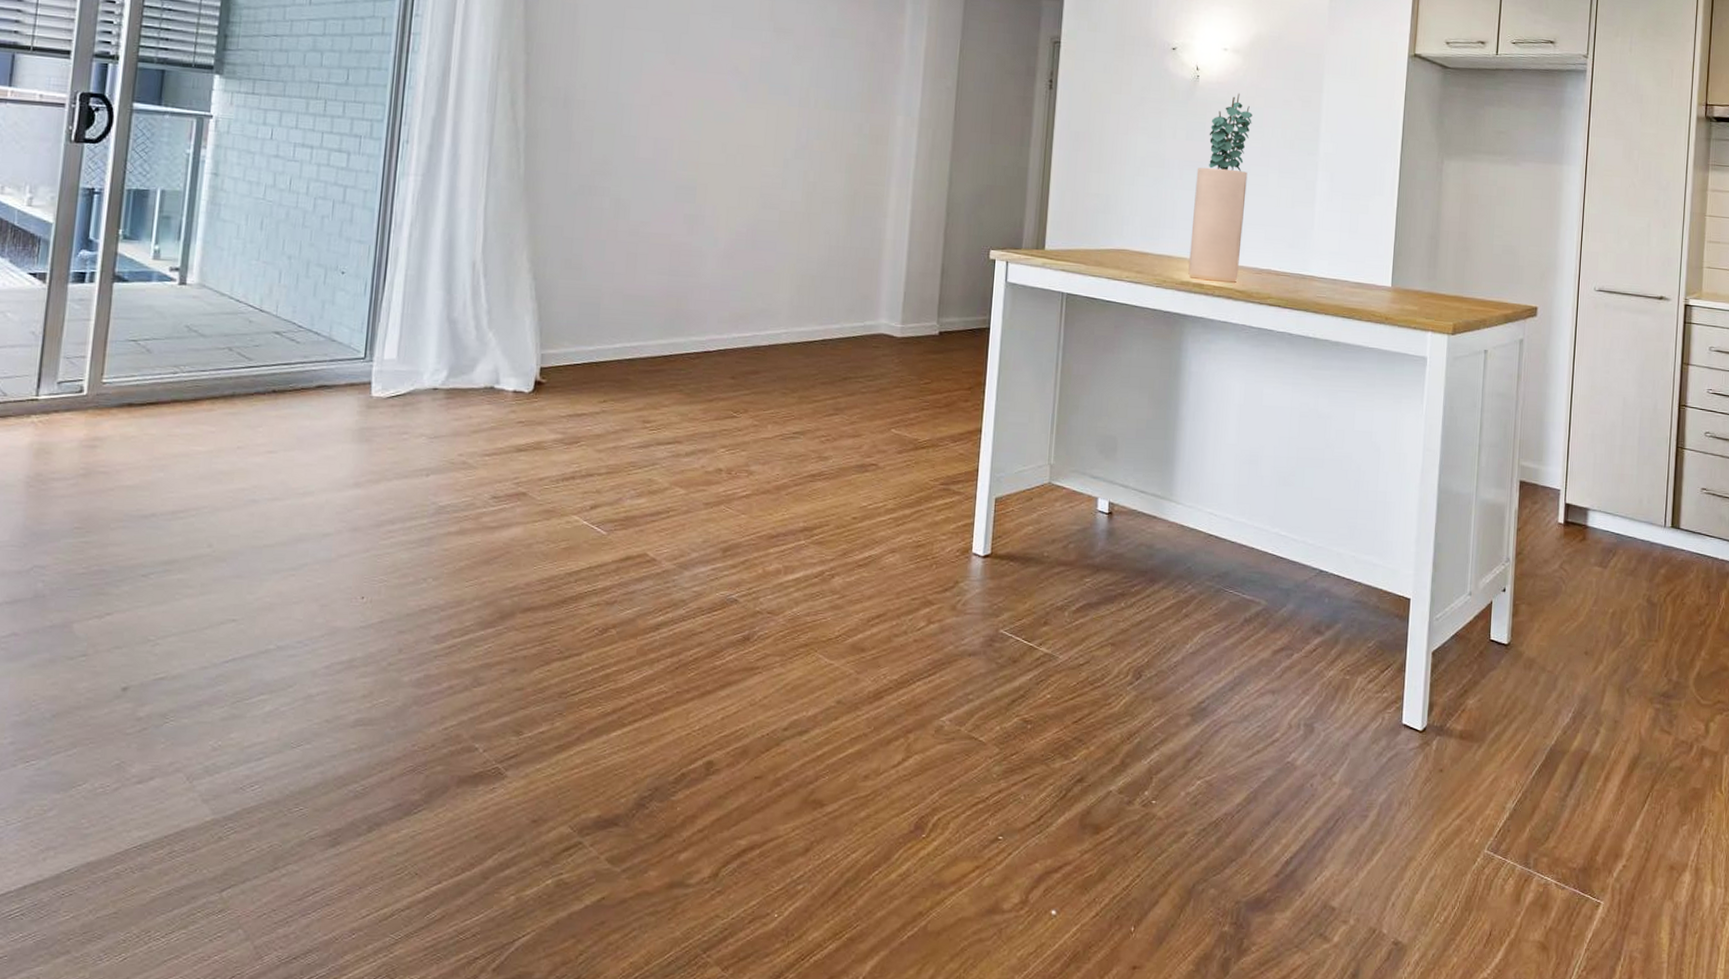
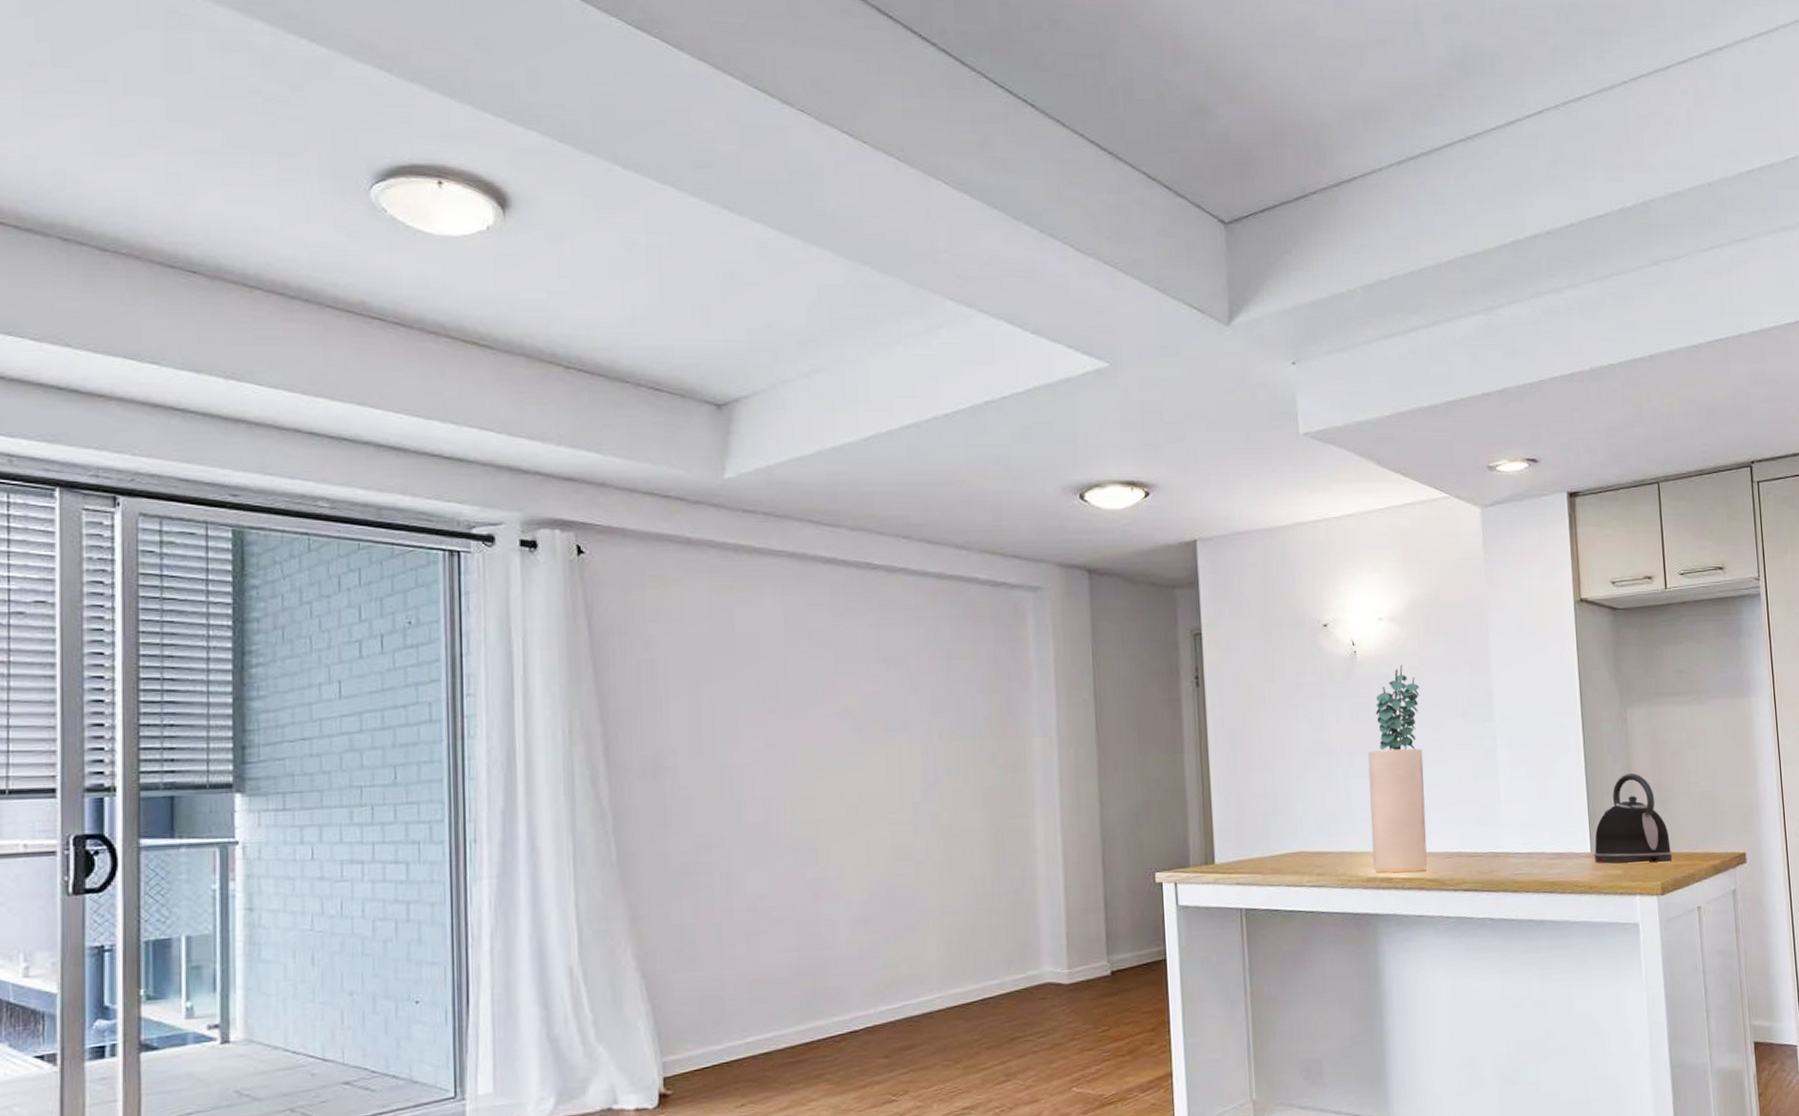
kettle: none [1393,219,1469,306] -> present [1593,772,1673,865]

